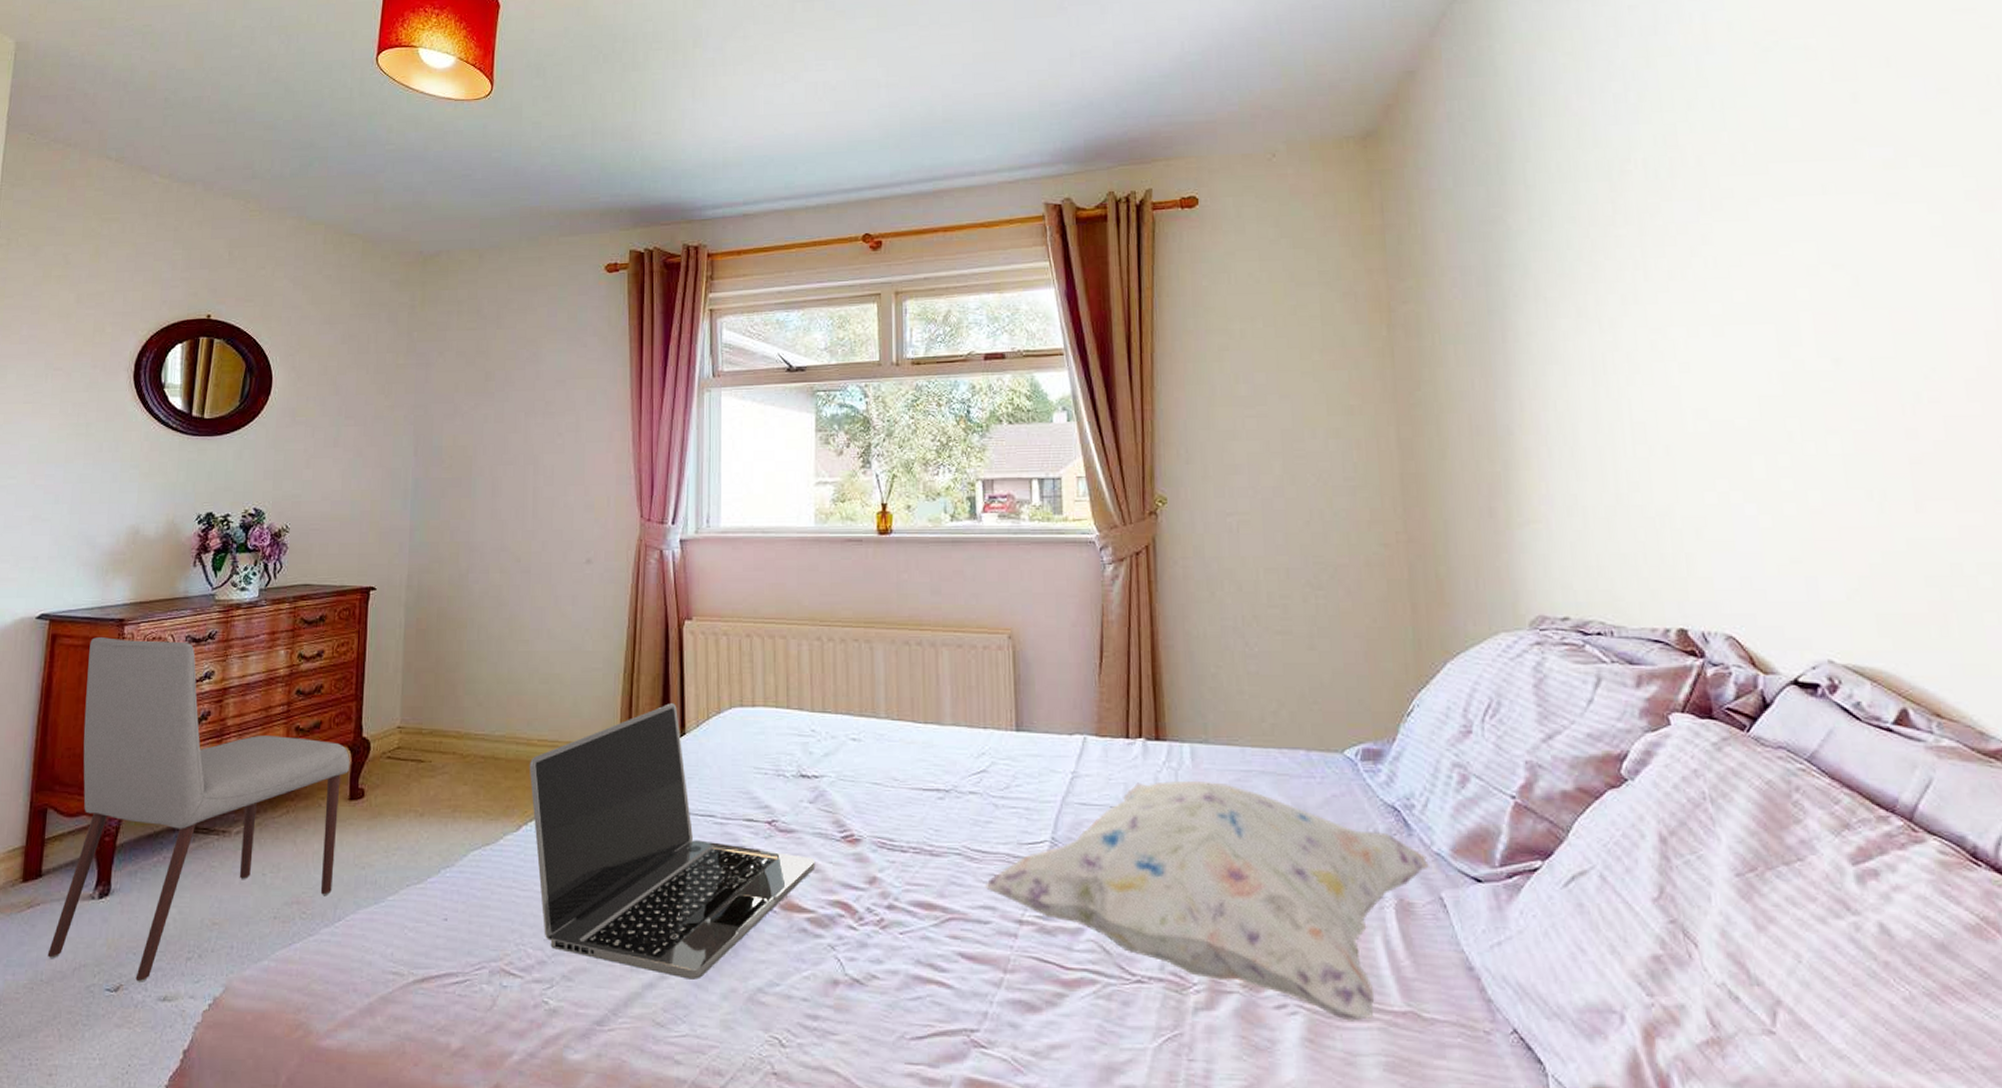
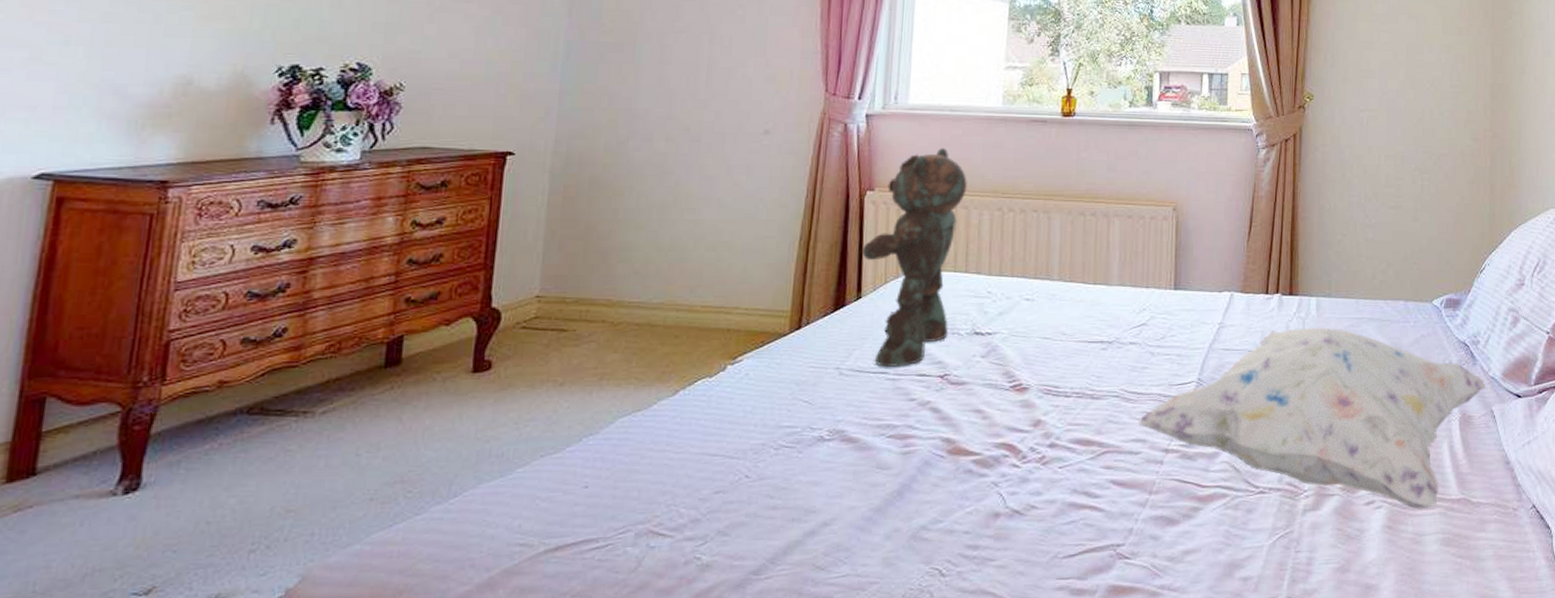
chair: present [47,637,350,982] -> none [43,201,475,582]
laptop: present [529,703,816,980] -> none [690,269,984,524]
teddy bear: none [683,573,784,810] -> present [861,148,967,367]

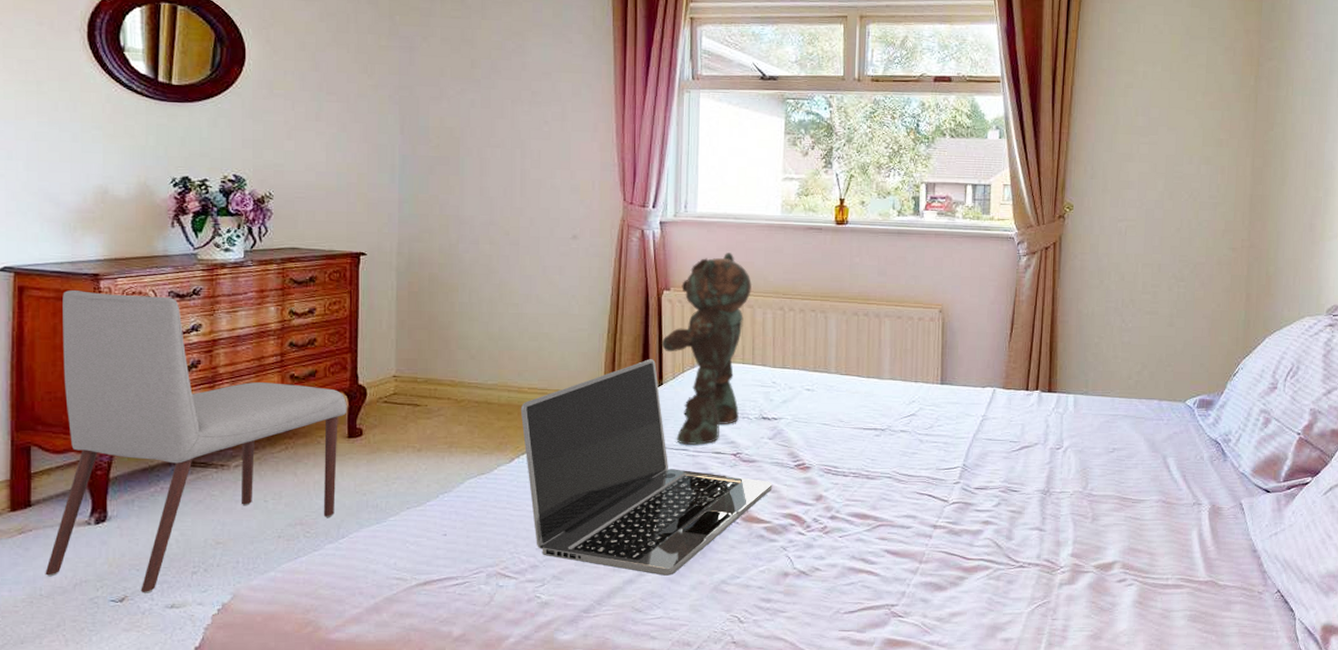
chair: none [43,201,475,582] -> present [45,290,347,593]
laptop: none [690,269,984,524] -> present [520,359,773,576]
decorative pillow: present [1137,327,1486,510] -> none [908,422,1236,589]

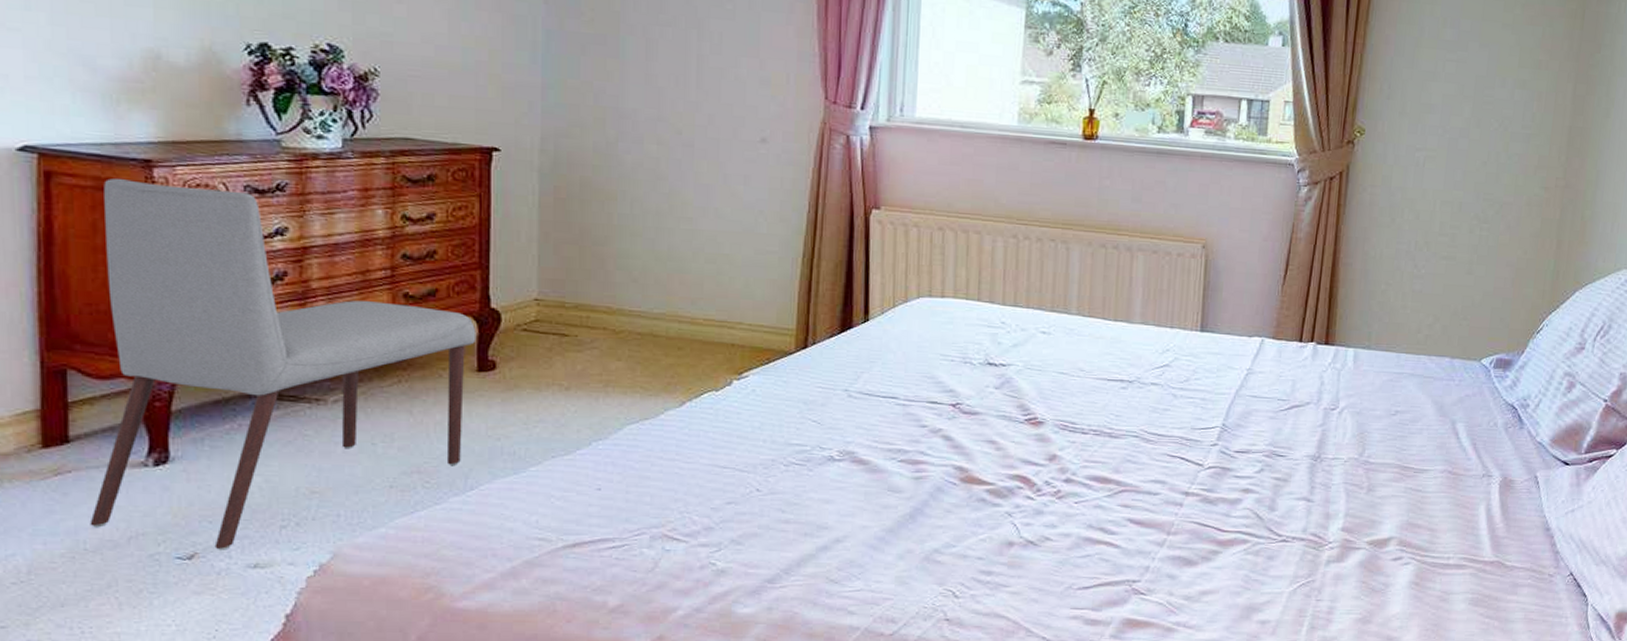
laptop: present [520,359,773,576] -> none [693,290,998,542]
teddy bear: present [661,253,752,445] -> none [868,167,980,393]

